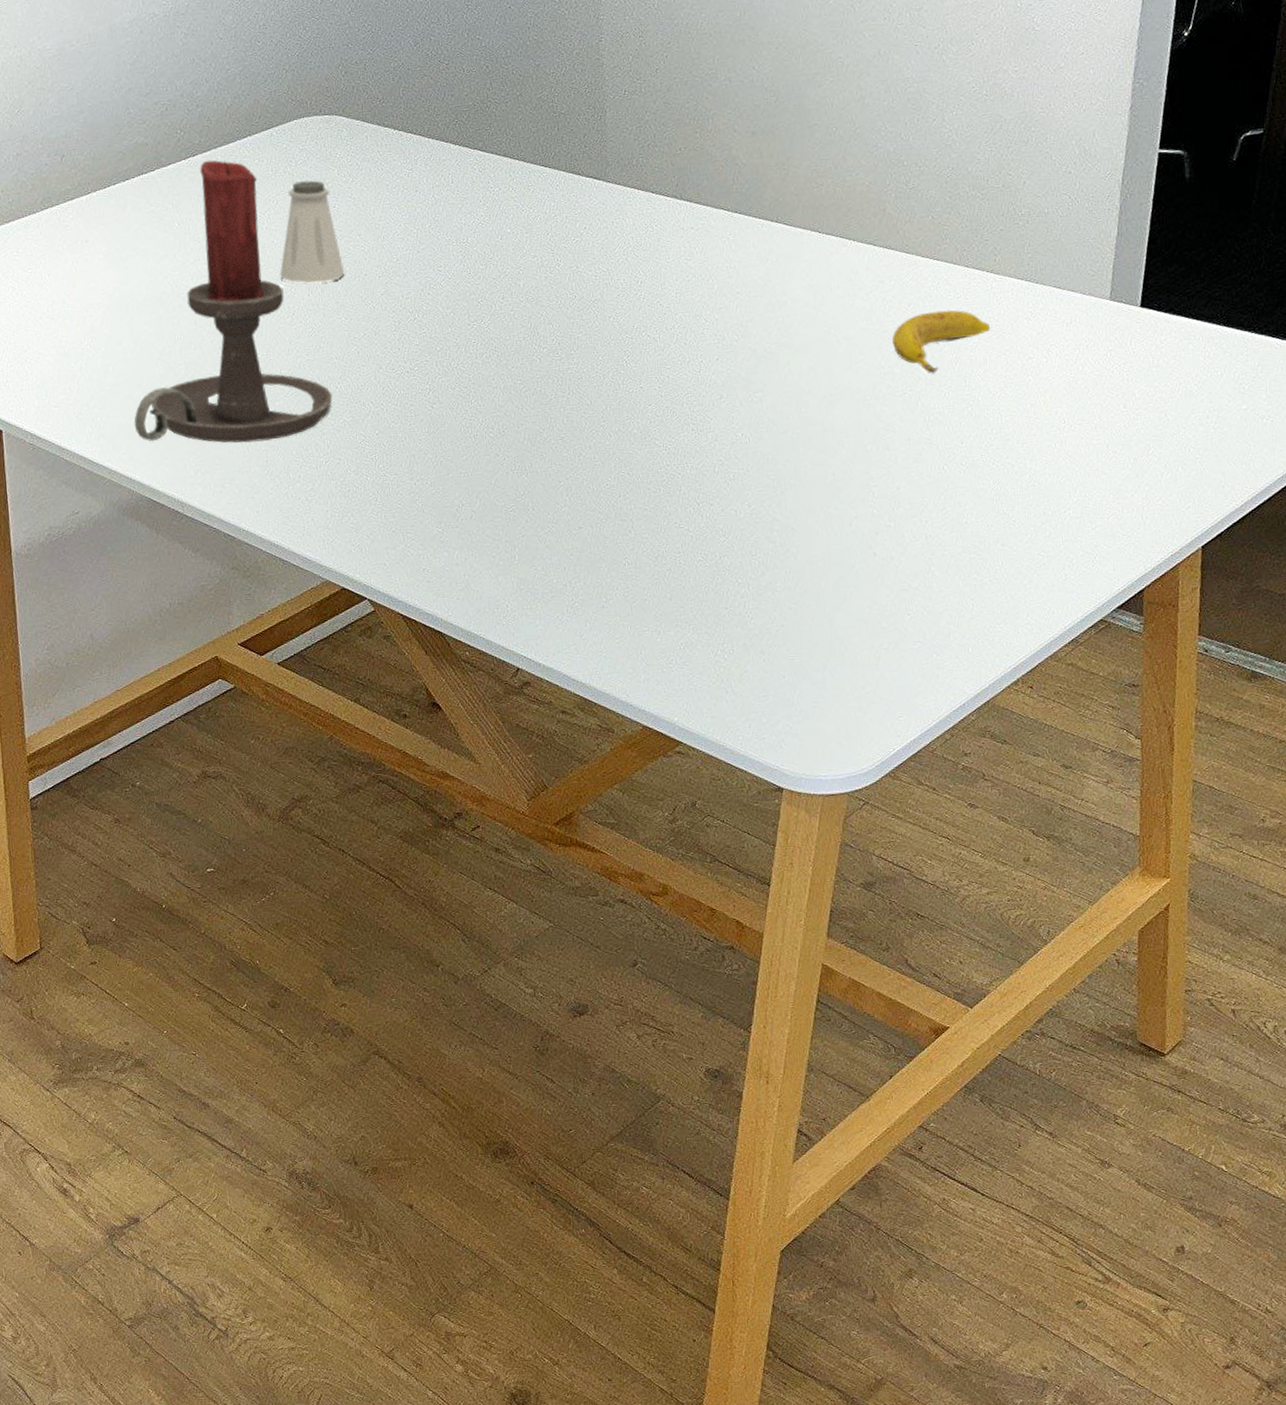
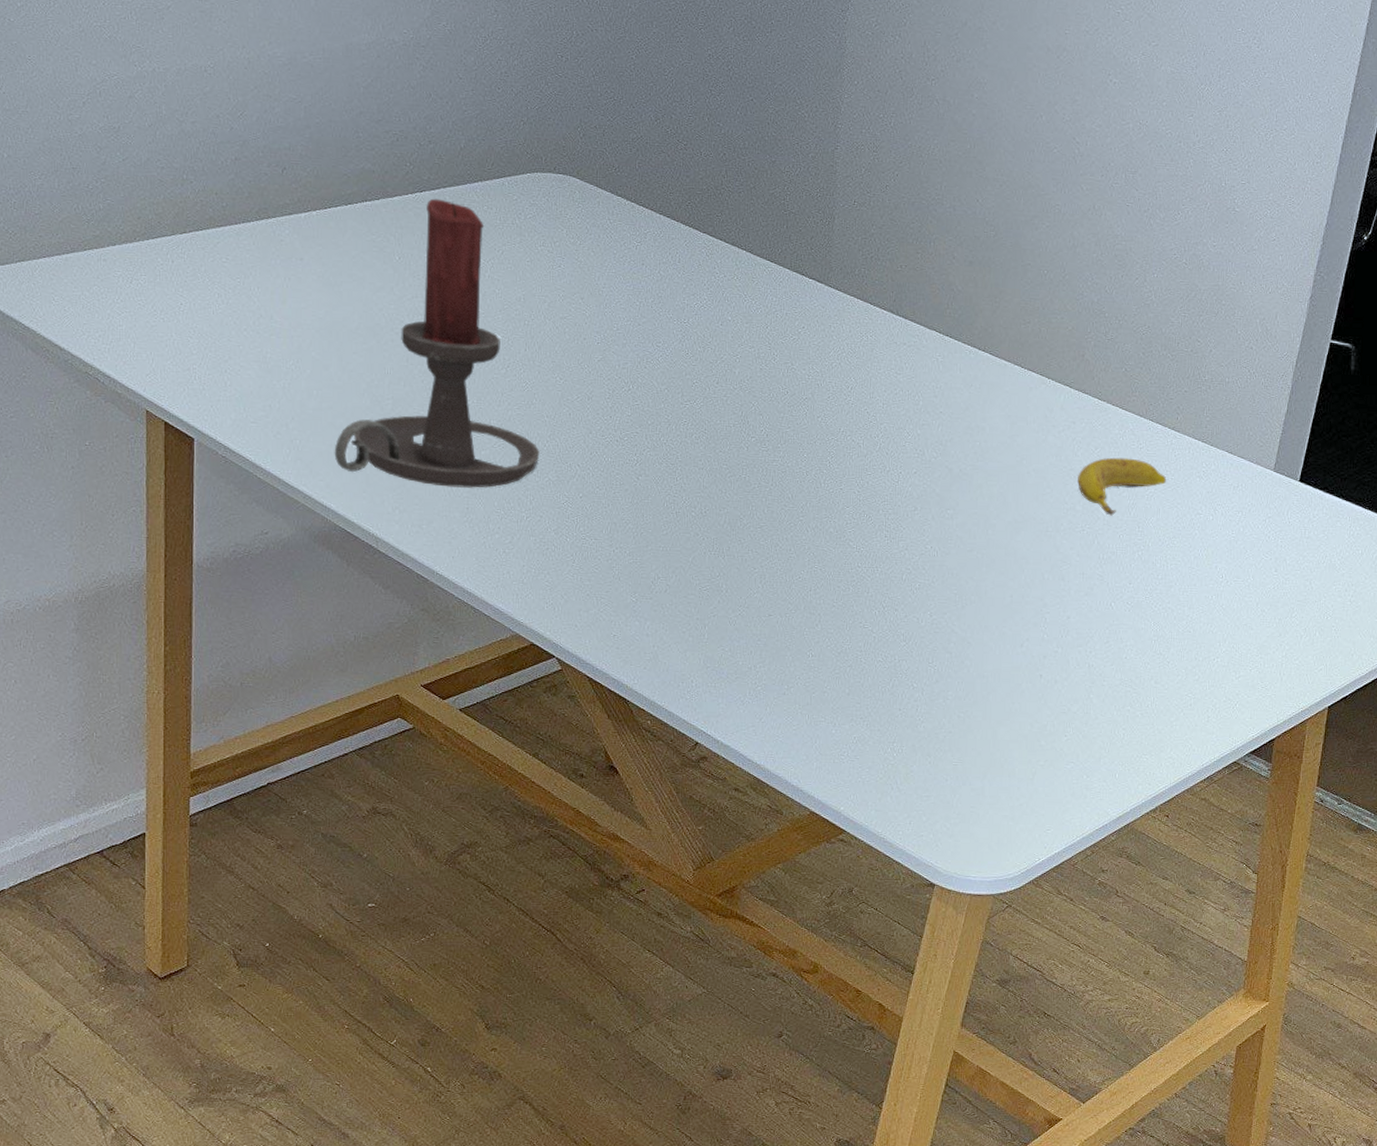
saltshaker: present [280,180,345,284] -> none [498,235,564,341]

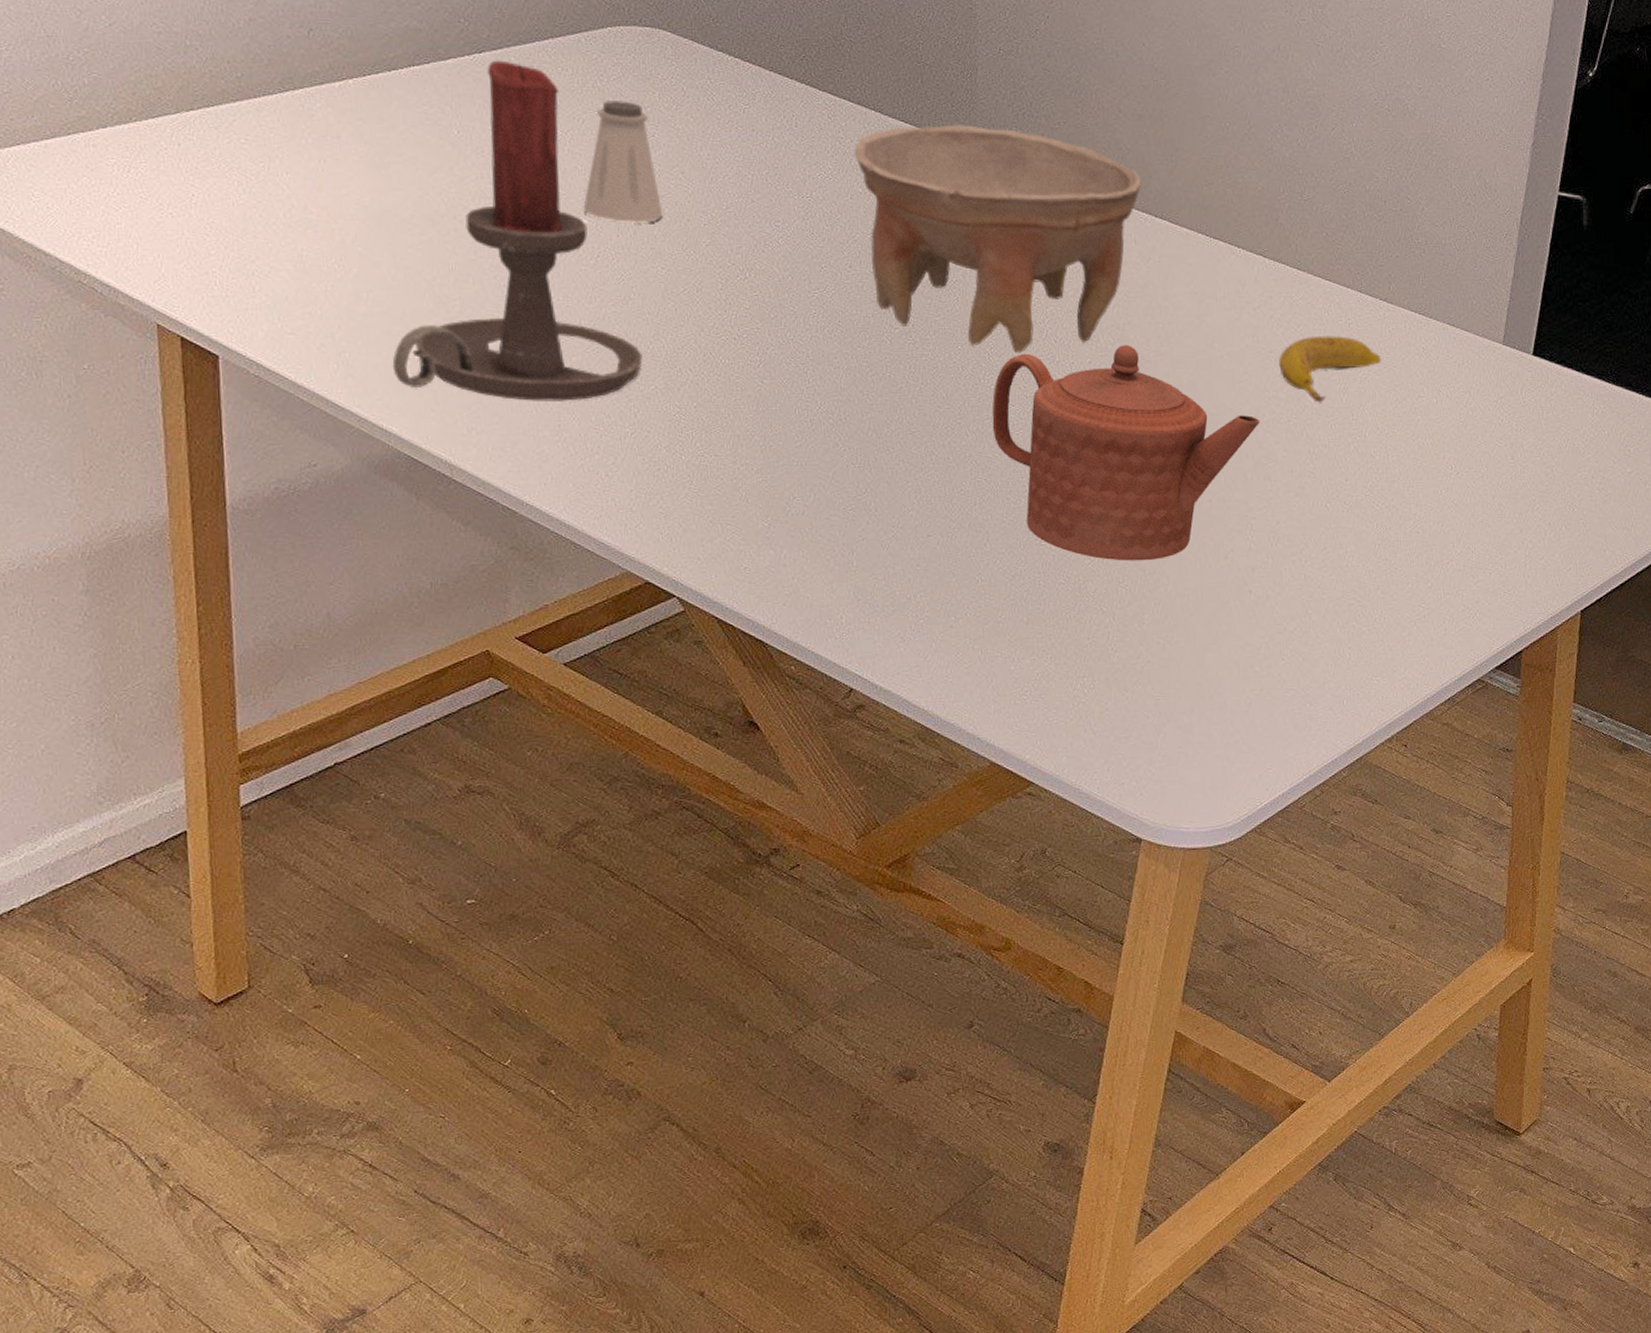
saltshaker: none [498,235,564,341] -> present [583,100,664,224]
bowl: none [726,264,969,462] -> present [854,124,1142,353]
teapot: none [829,459,1058,646] -> present [992,345,1260,561]

